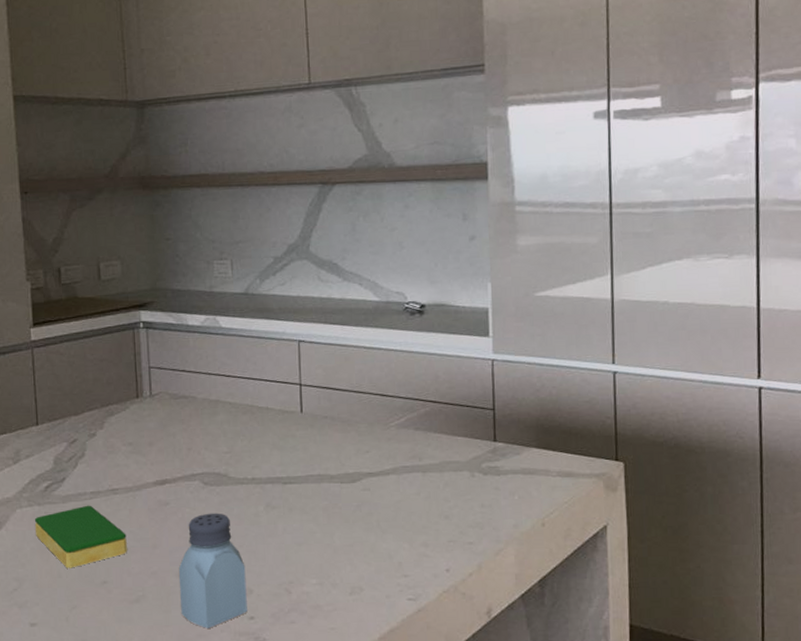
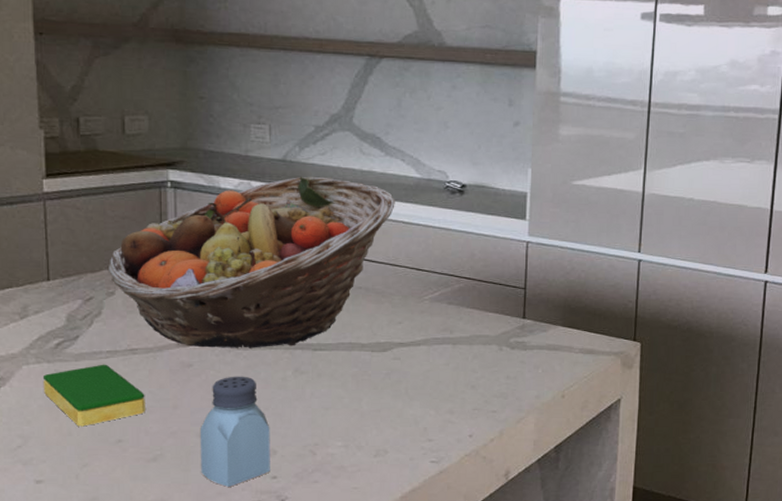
fruit basket: none [89,307,356,485] -> present [107,176,395,348]

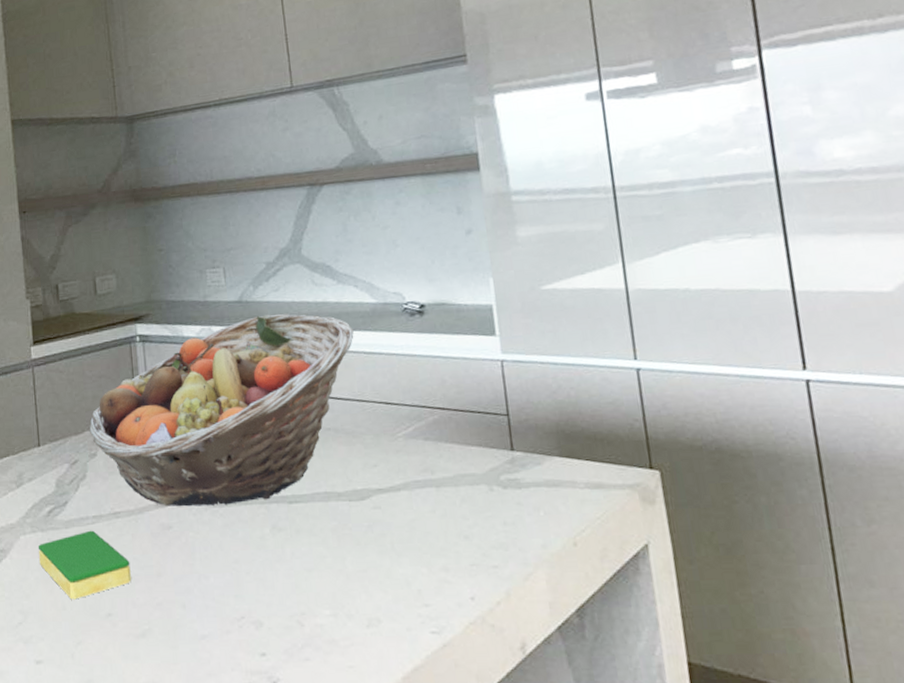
saltshaker: present [199,376,270,487] -> none [184,536,258,666]

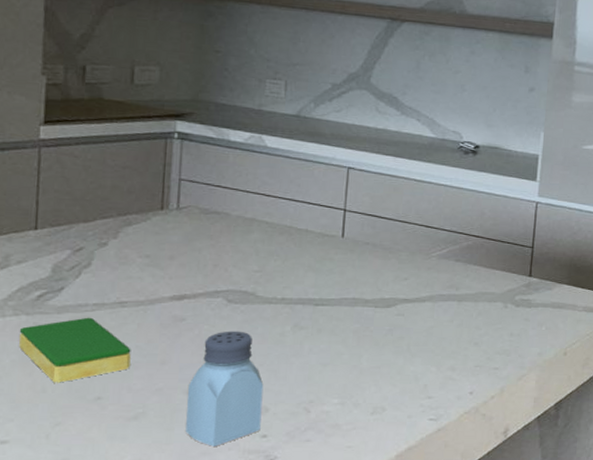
fruit basket: present [89,313,354,507] -> none [102,131,408,303]
saltshaker: none [184,536,258,666] -> present [185,331,264,446]

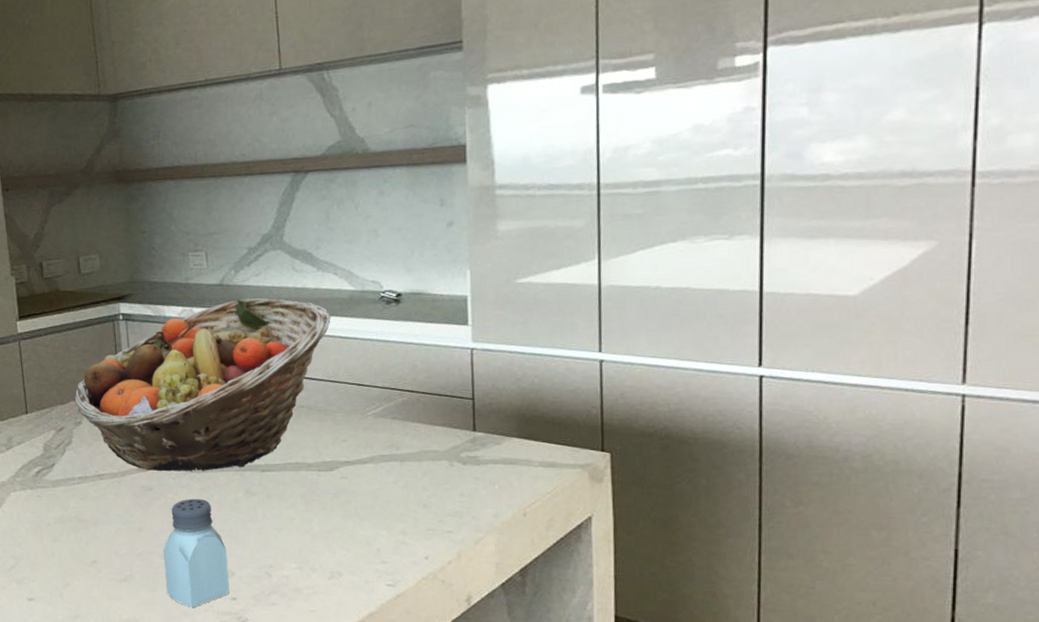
dish sponge: present [19,317,131,383] -> none [27,489,115,548]
fruit basket: none [102,131,408,303] -> present [74,297,331,472]

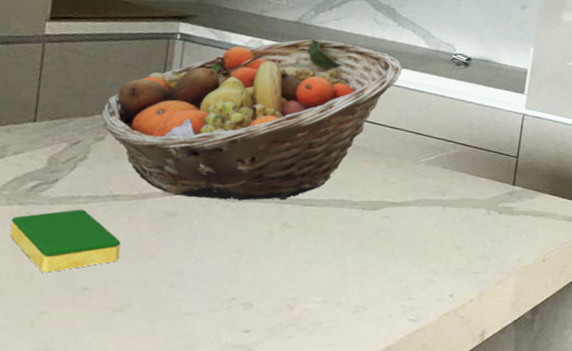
dish sponge: none [27,489,115,548] -> present [10,209,121,273]
saltshaker: present [163,498,230,607] -> none [169,227,249,340]

